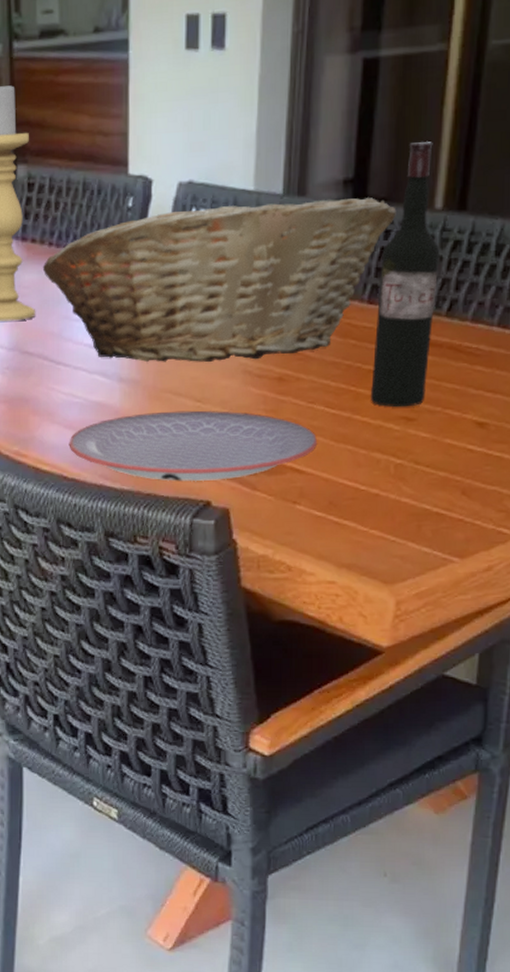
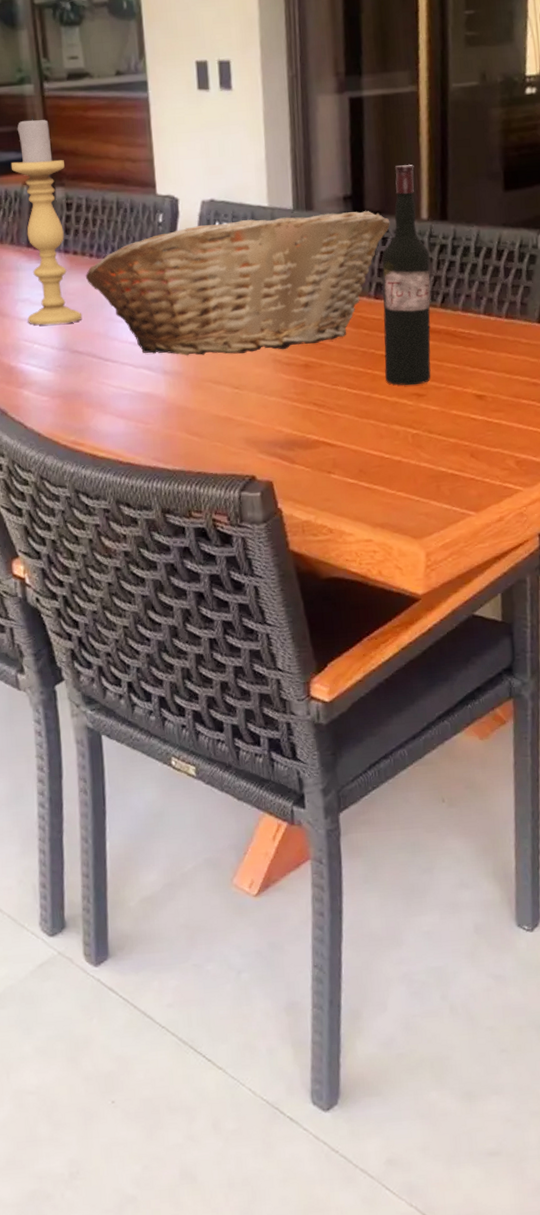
plate: present [69,410,318,481] -> none [121,395,344,460]

